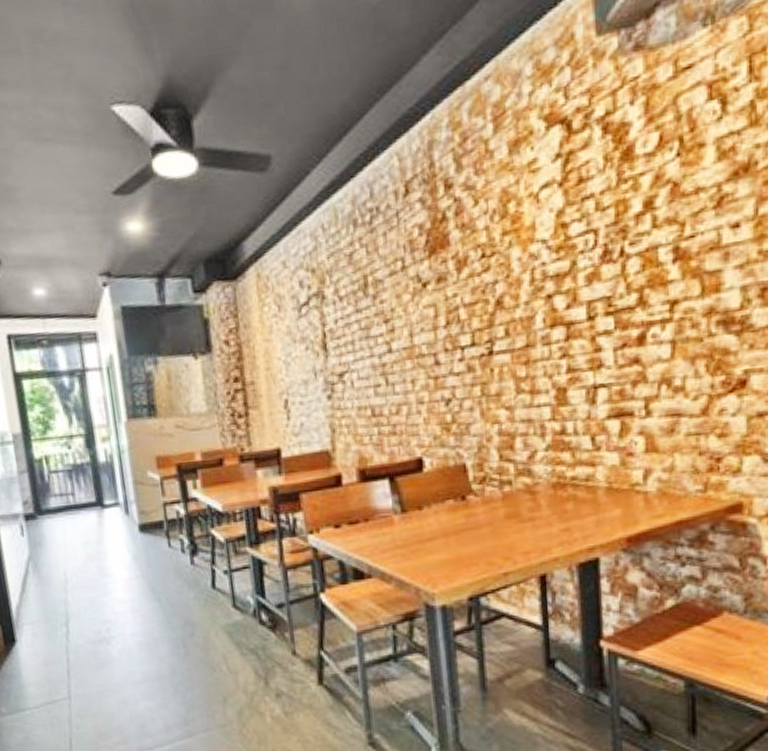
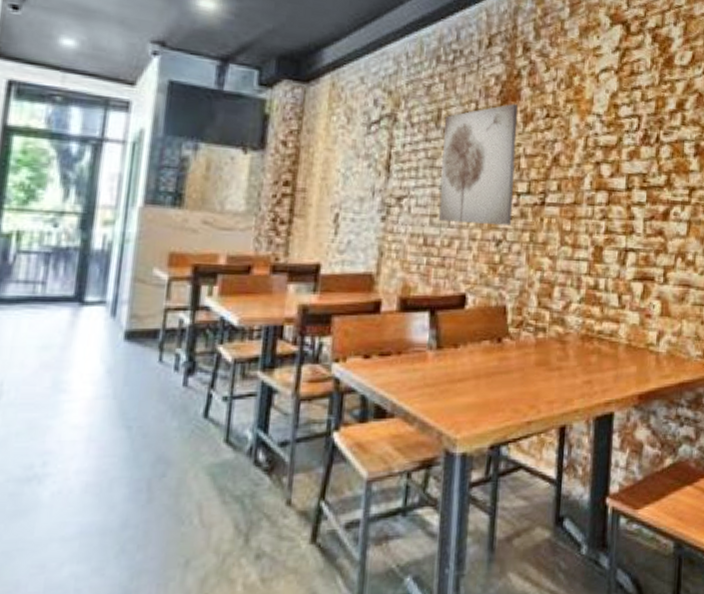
wall art: none [371,250,460,390] -> present [438,103,518,225]

